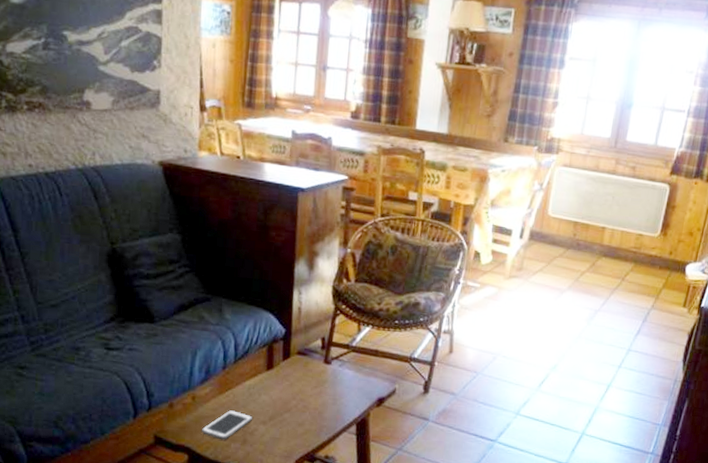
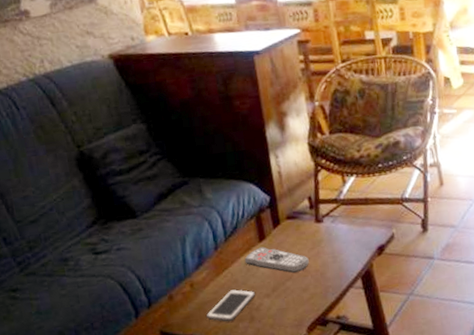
remote control: none [248,375,310,406] -> present [244,247,309,273]

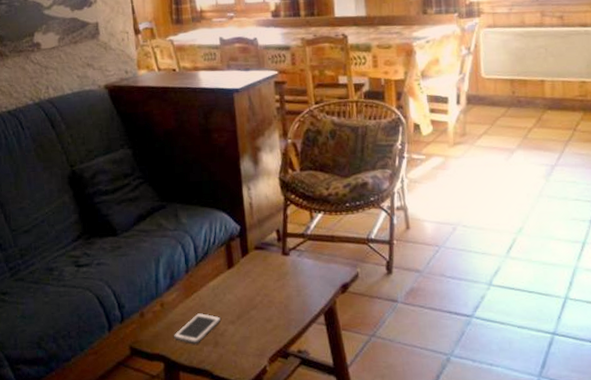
remote control: present [244,247,309,273] -> none [212,274,274,302]

